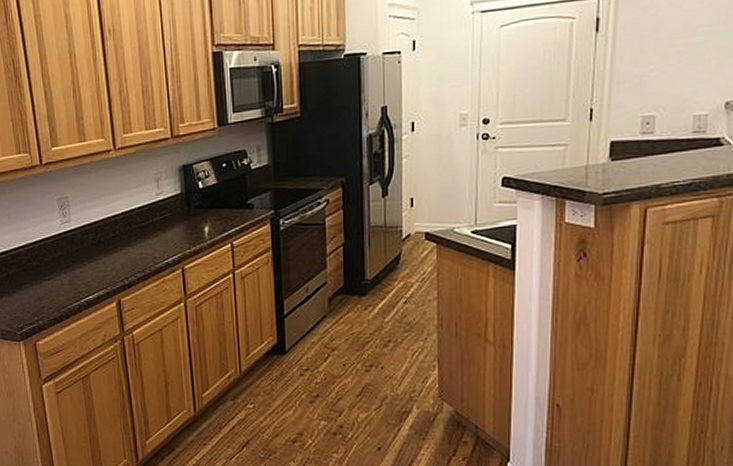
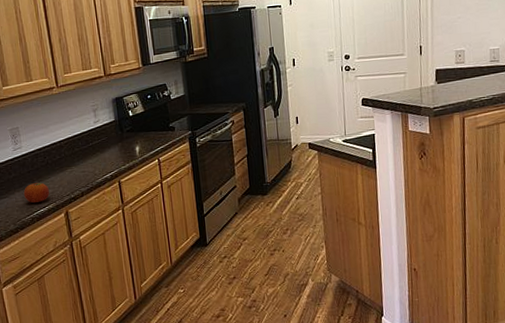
fruit: none [70,264,101,288] -> present [23,182,50,204]

